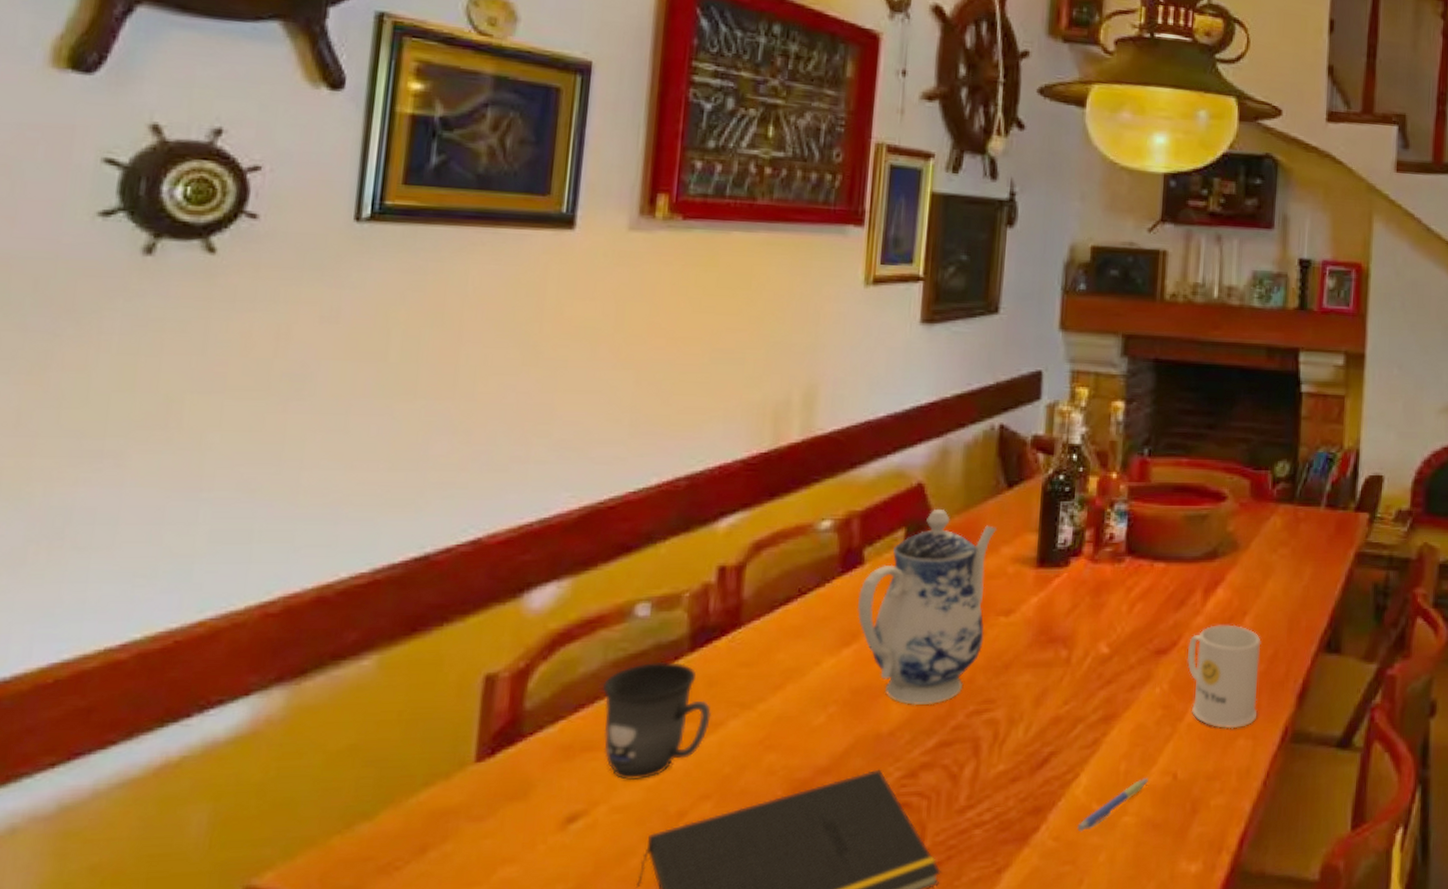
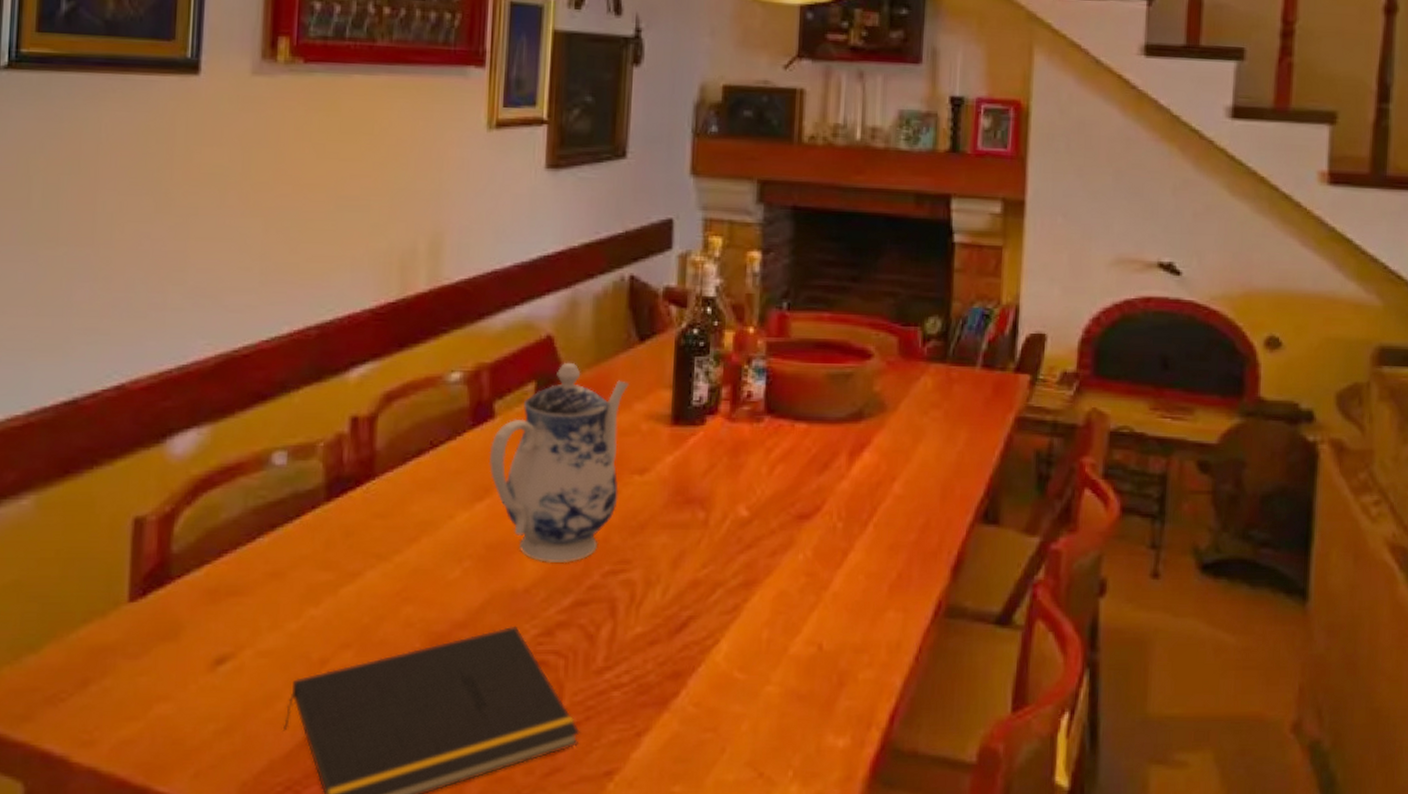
mug: present [601,662,711,780] -> none [243,511,349,625]
pen: present [1077,777,1148,832] -> none [718,646,792,700]
mug: present [1187,624,1261,729] -> none [831,490,912,600]

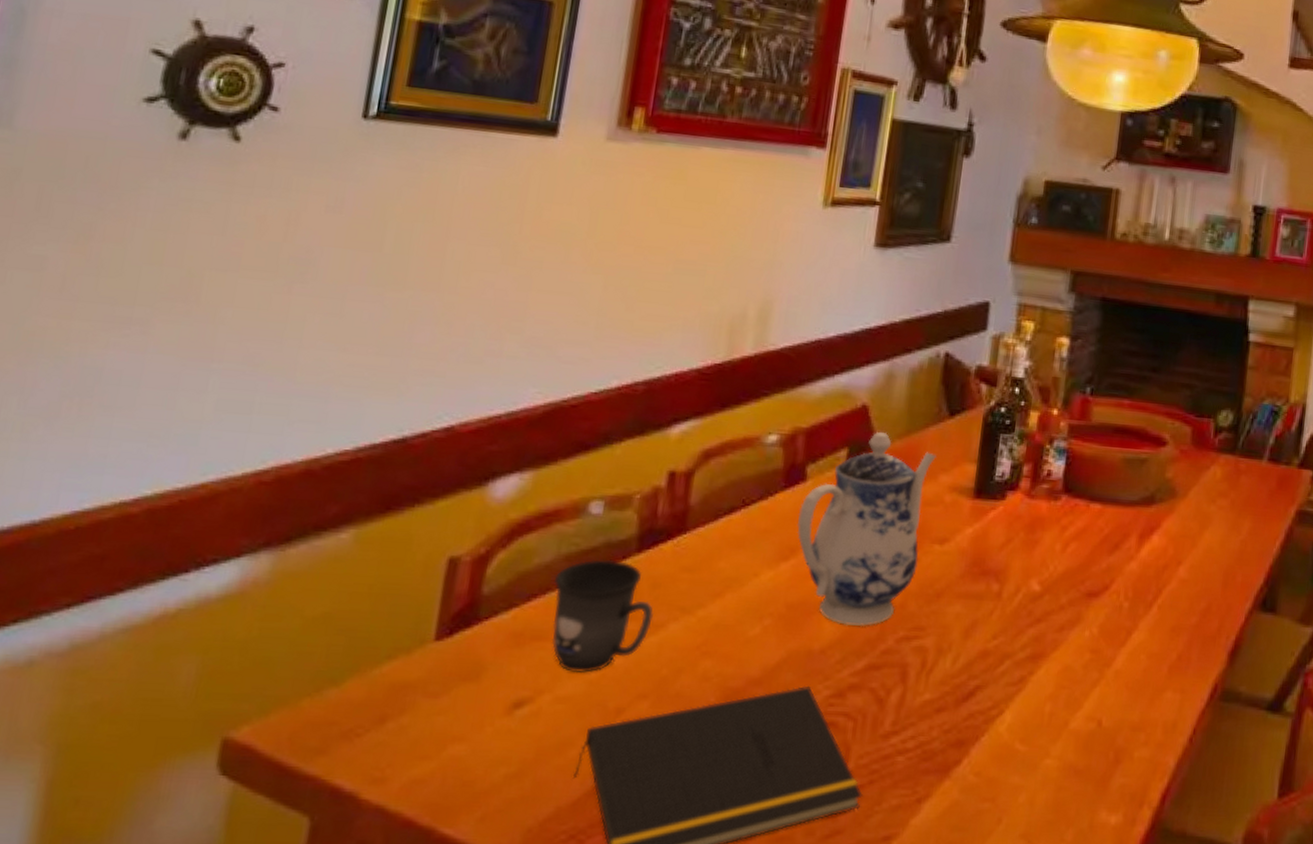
mug: none [243,511,349,625] -> present [552,559,653,673]

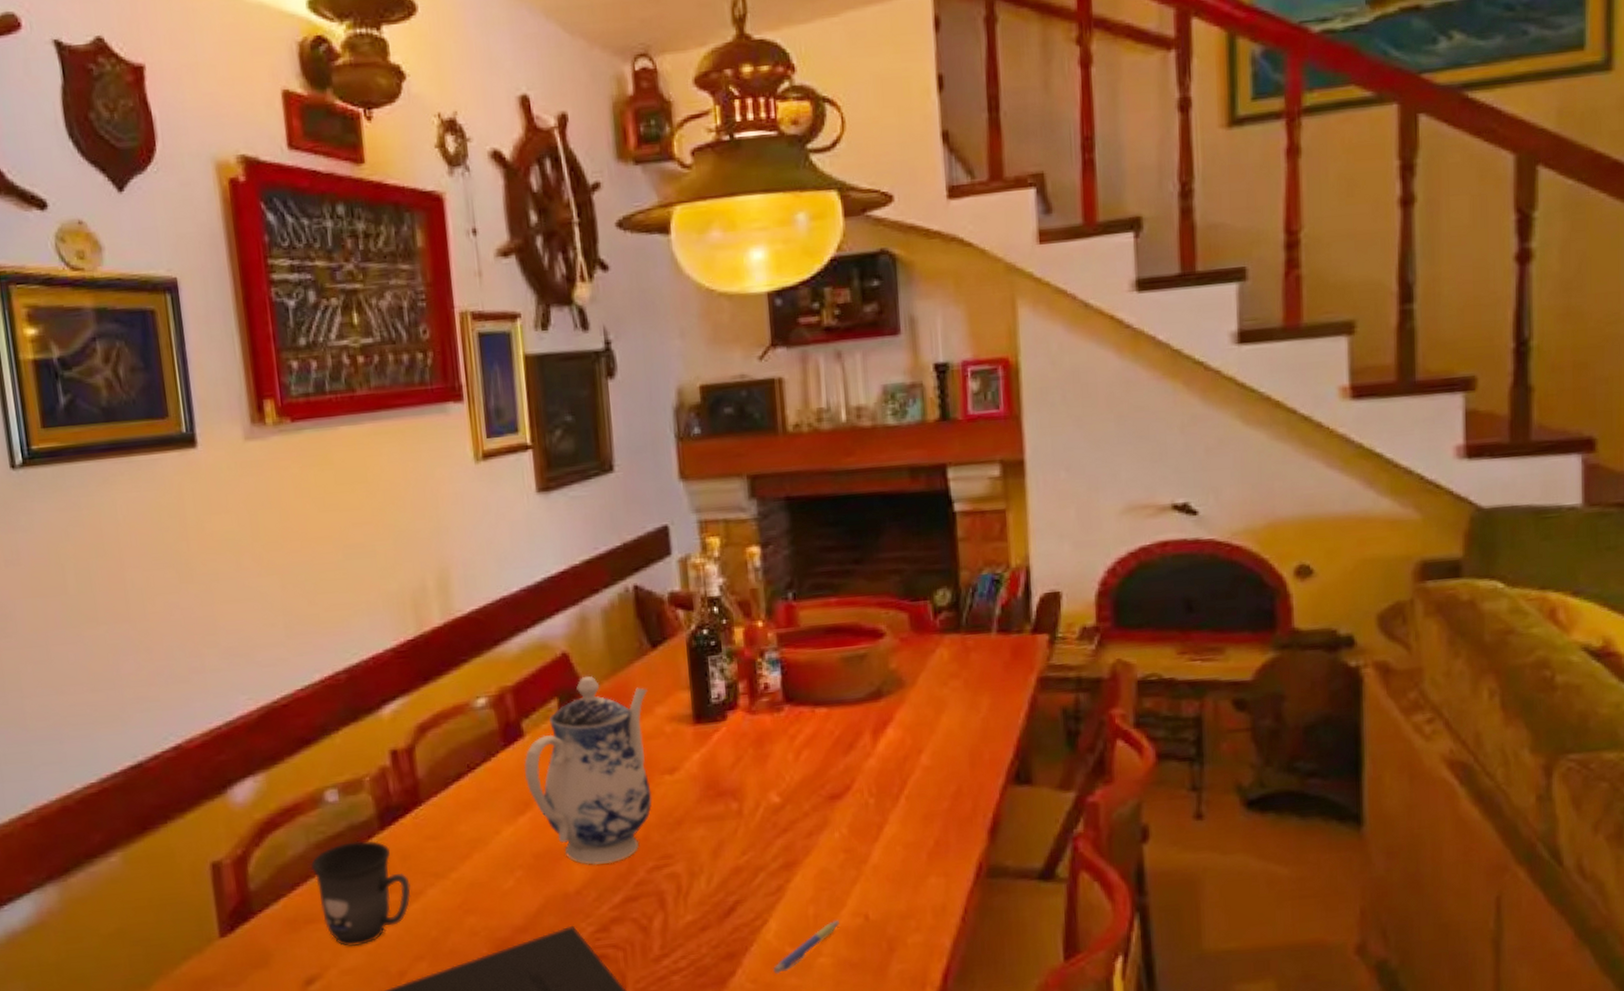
pen: none [999,721,1073,770] -> present [773,919,839,974]

